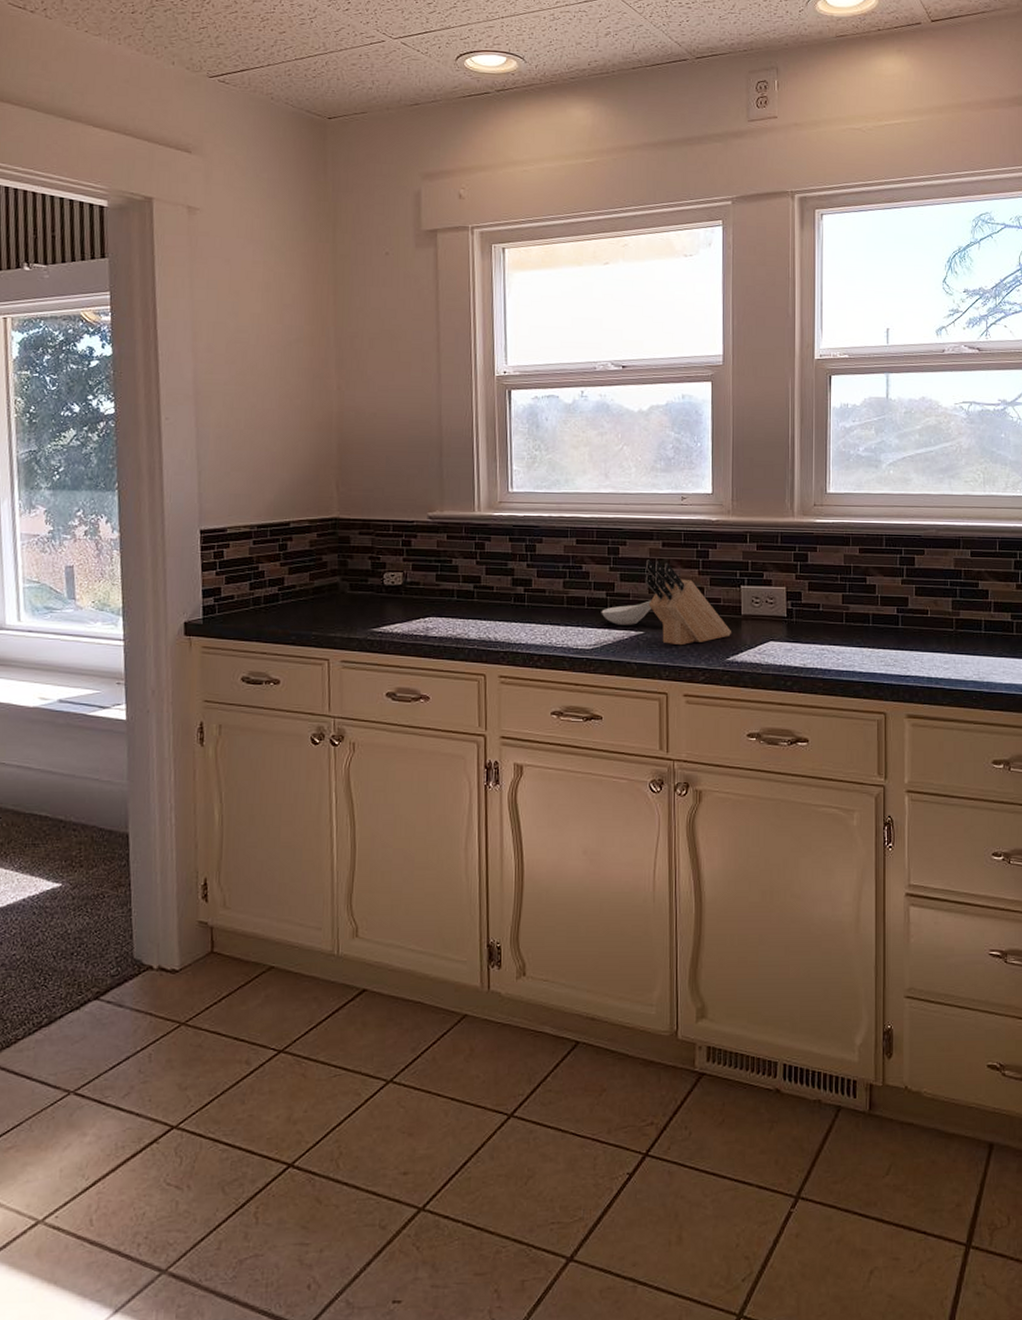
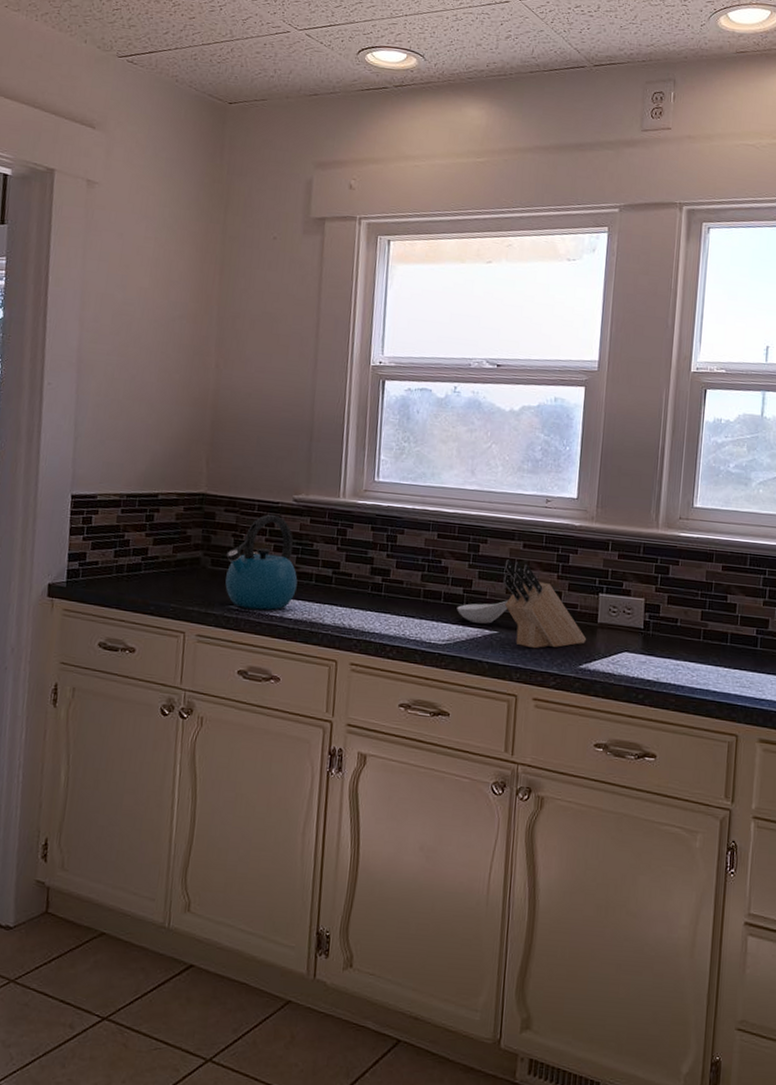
kettle: none [364,534,439,631] -> present [225,515,298,611]

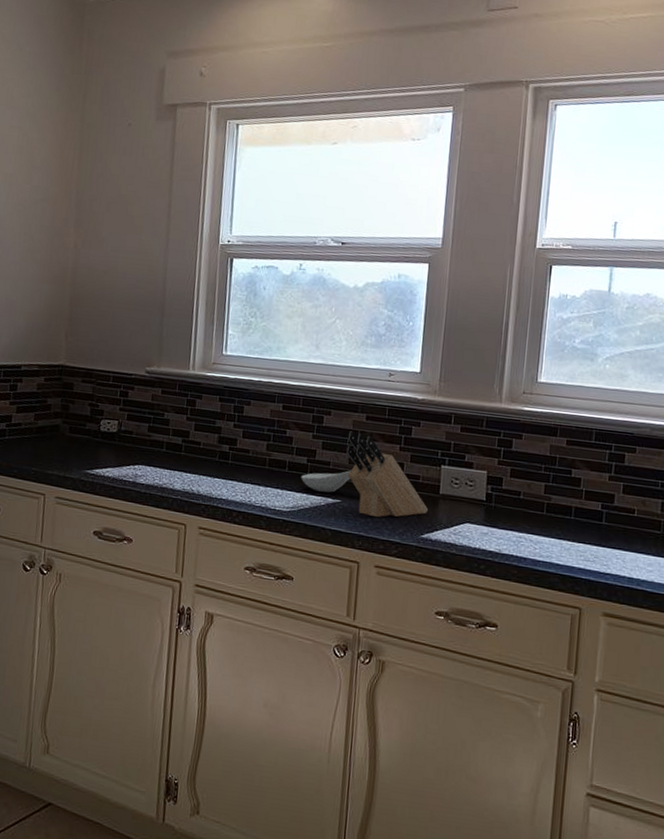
kettle: present [225,515,298,611] -> none [82,385,150,476]

